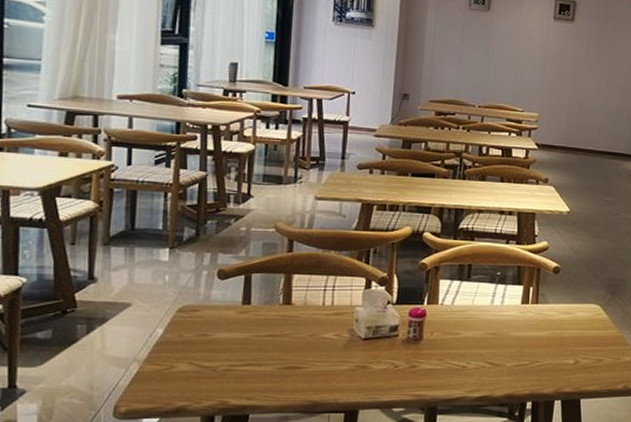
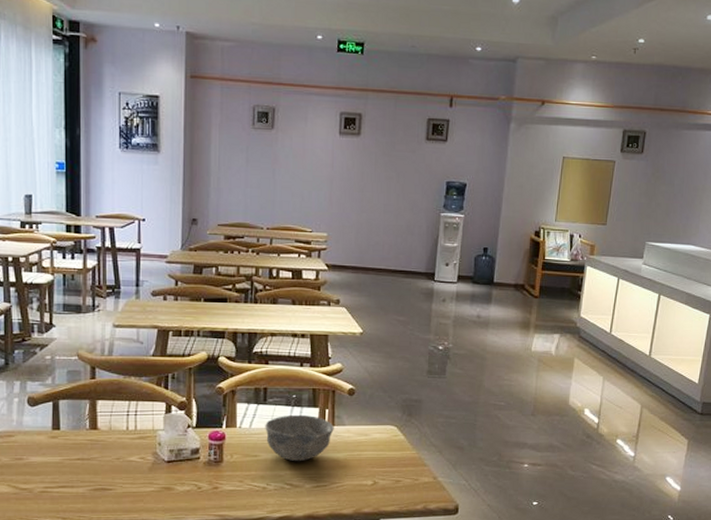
bowl: none [467,292,538,340] -> present [265,414,334,462]

